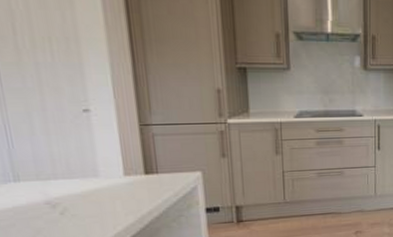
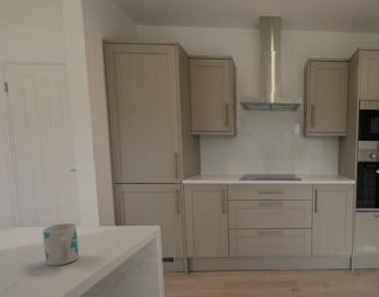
mug: none [46,173,99,228] -> present [42,222,80,266]

